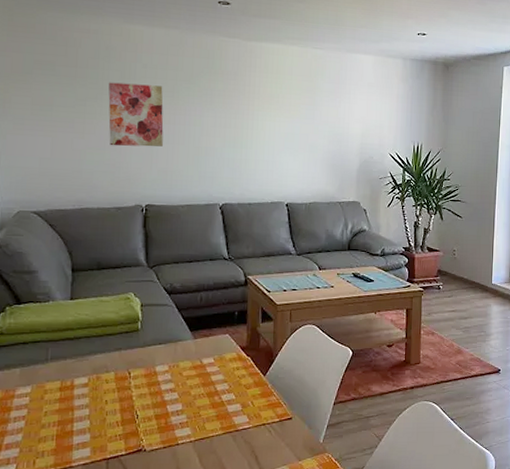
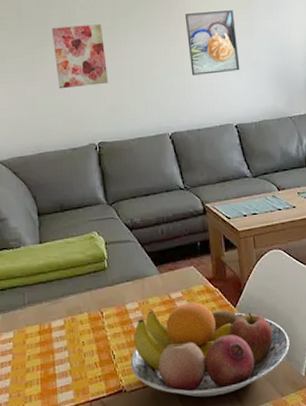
fruit bowl: none [153,369,312,459] -> present [130,302,290,397]
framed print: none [249,89,298,152] -> present [184,9,240,76]

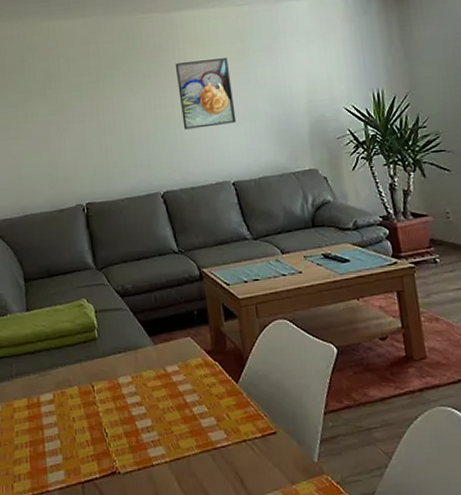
wall art: present [52,24,108,89] -> none [36,77,95,147]
fruit bowl: present [130,302,290,397] -> none [124,377,300,482]

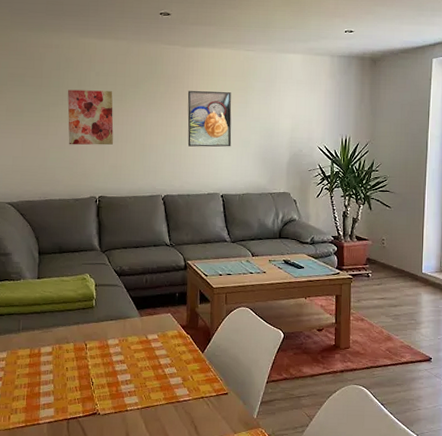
wall art: none [36,77,95,147] -> present [67,89,114,145]

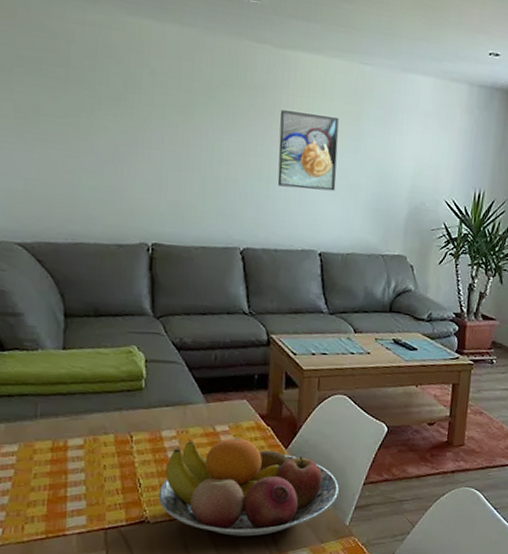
wall art: present [67,89,114,145] -> none [107,89,175,174]
fruit bowl: none [106,344,246,427] -> present [158,438,339,537]

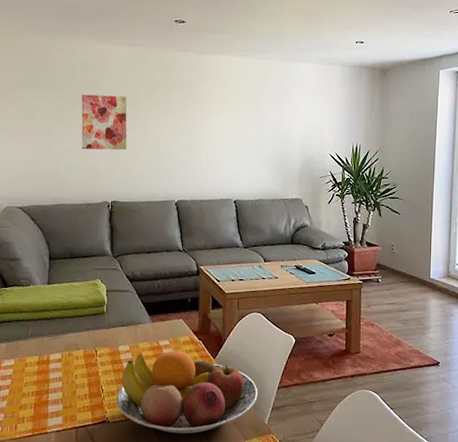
wall art: none [107,89,175,174] -> present [81,94,127,150]
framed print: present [277,110,339,191] -> none [201,97,245,153]

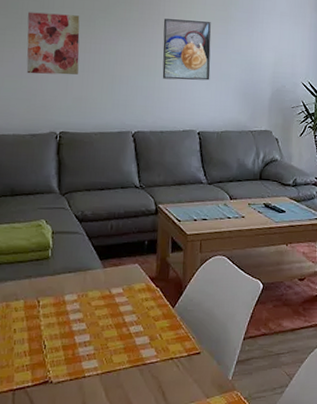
fruit bowl: present [116,351,258,434] -> none [60,299,221,394]
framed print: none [201,97,245,153] -> present [162,18,212,81]

